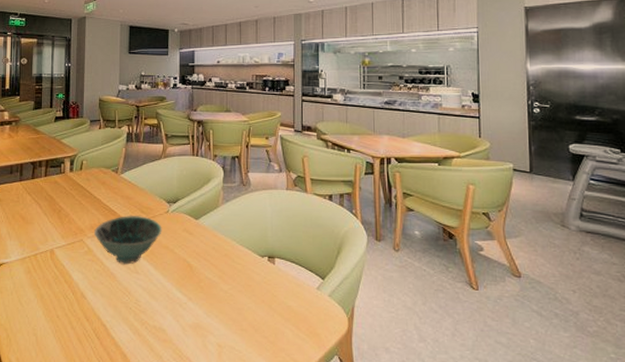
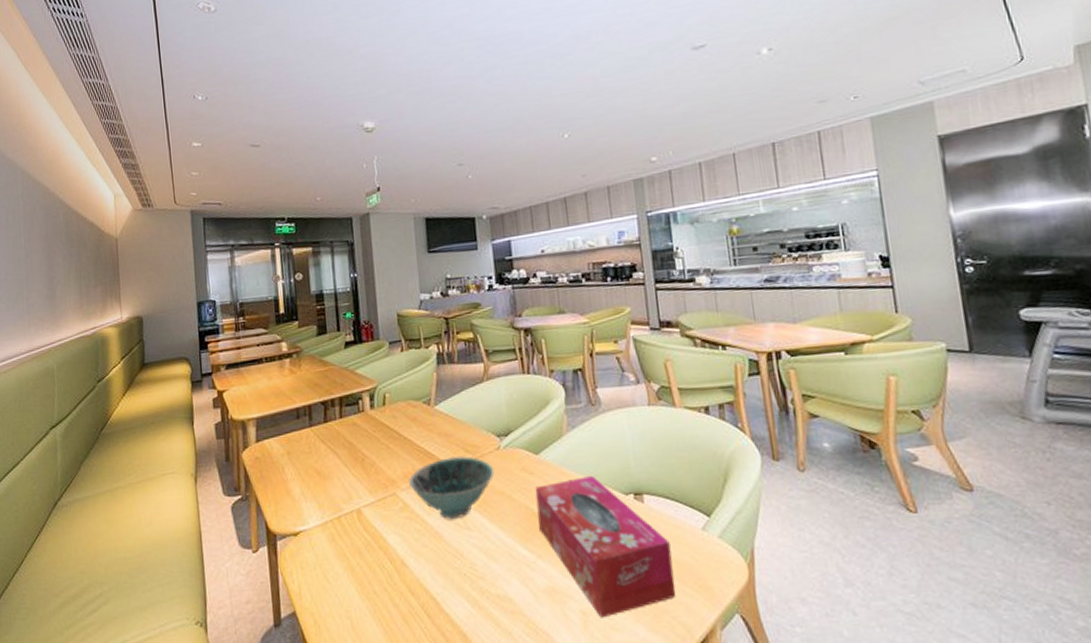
tissue box: none [192,239,292,351] -> present [535,475,676,618]

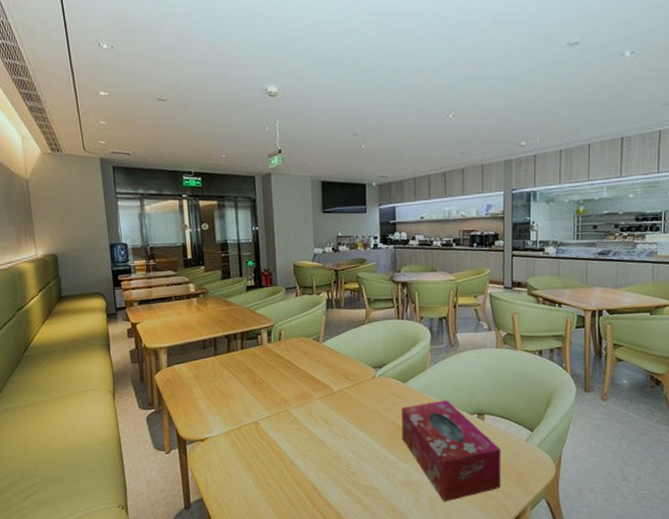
bowl: present [408,456,495,520] -> none [298,382,370,431]

